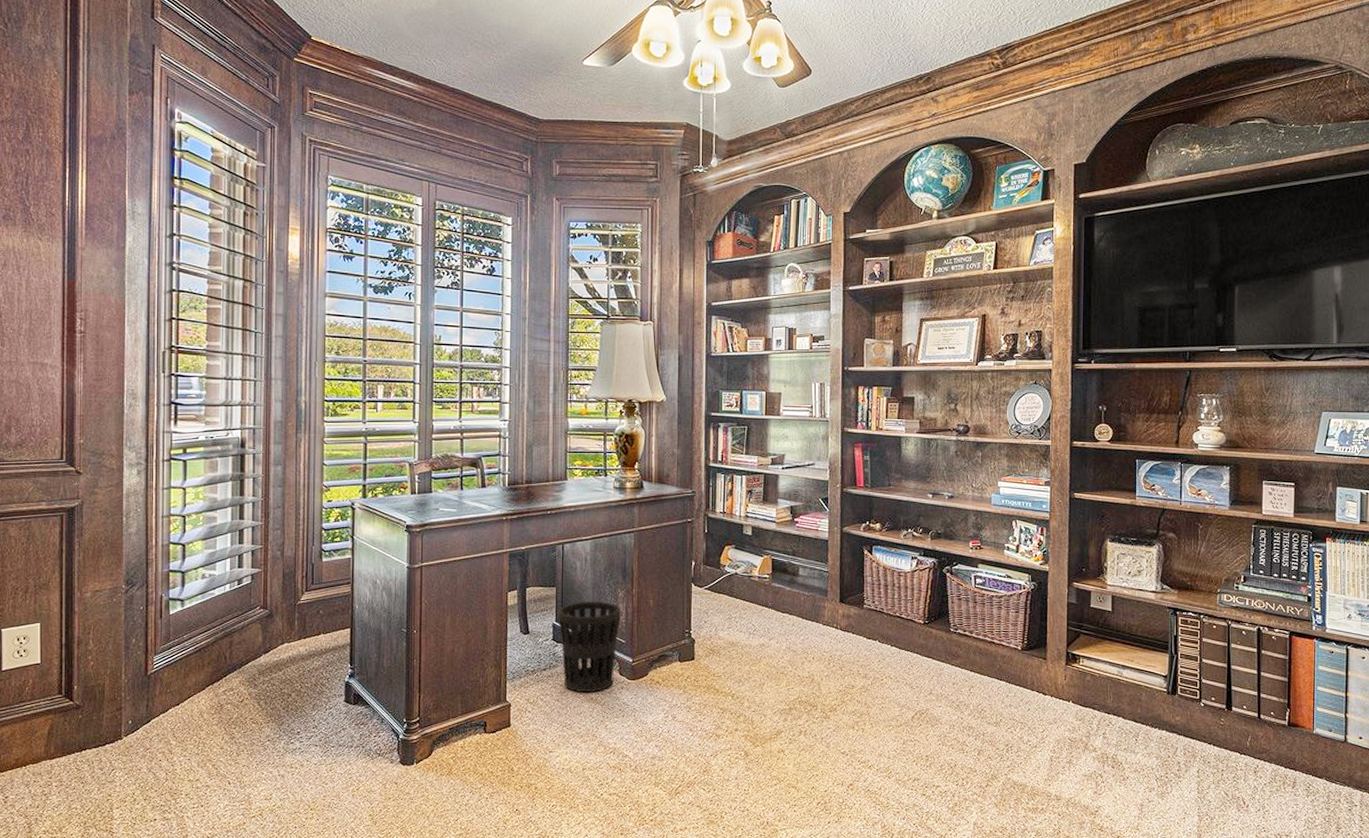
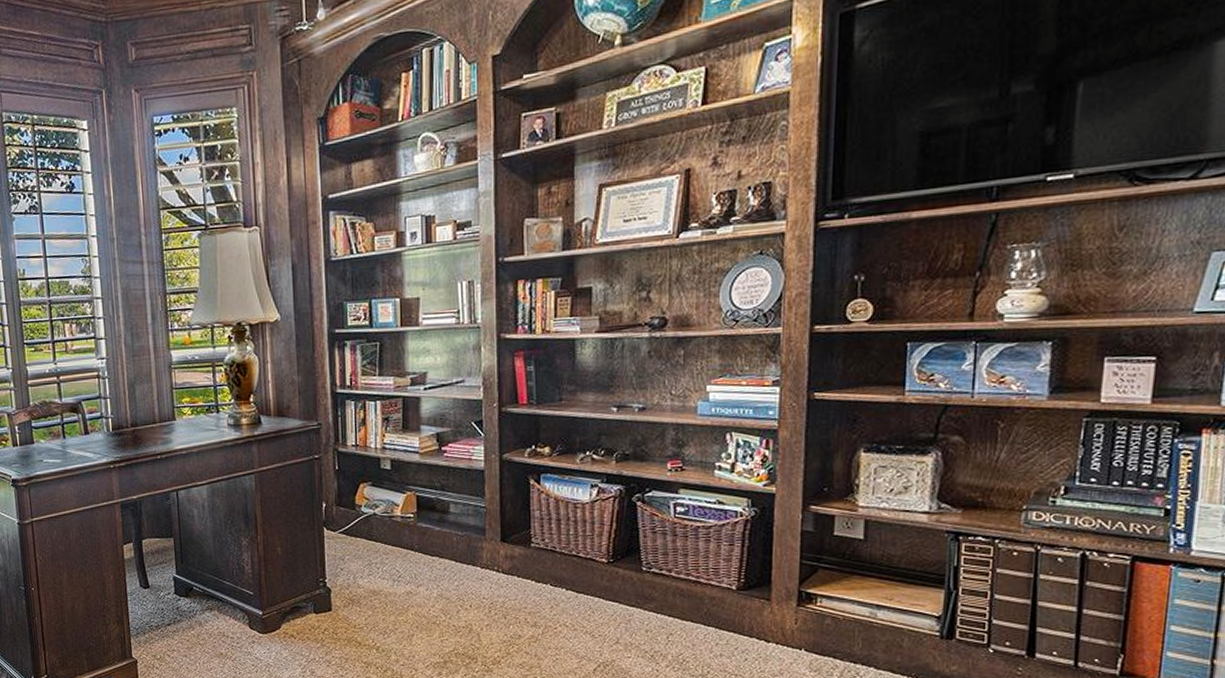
wastebasket: present [558,602,622,693] -> none [178,551,247,648]

